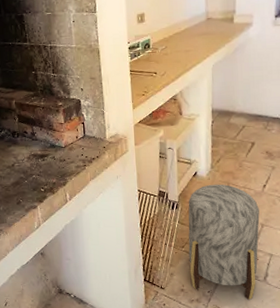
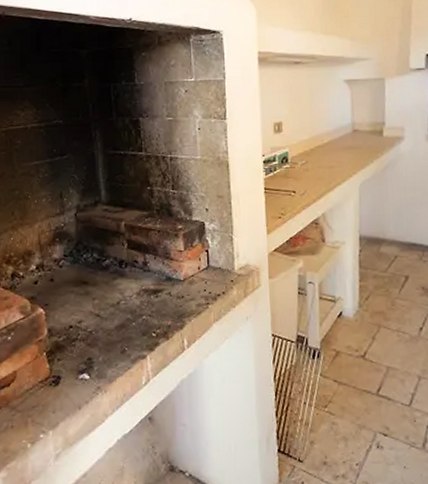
stool: present [188,184,260,300] -> none [332,326,416,474]

